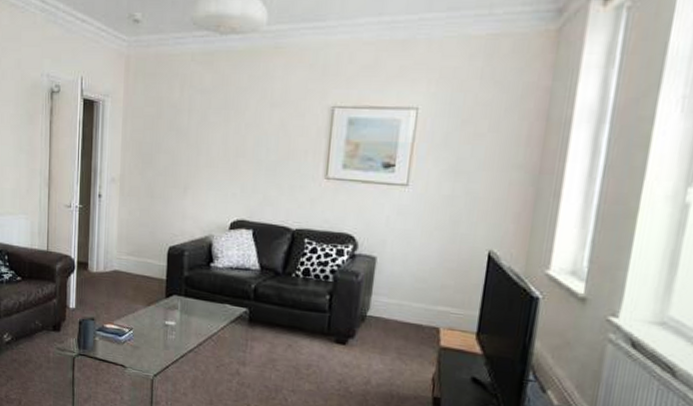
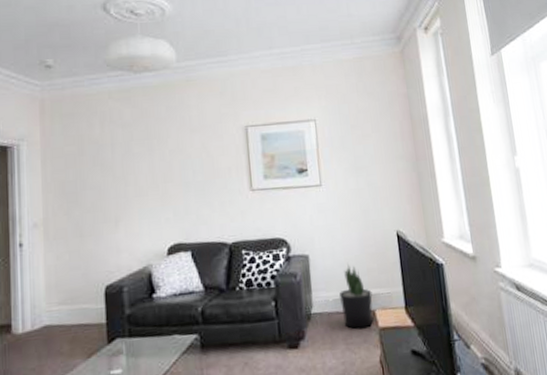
planter: none [401,275,441,344] -> present [339,264,373,330]

